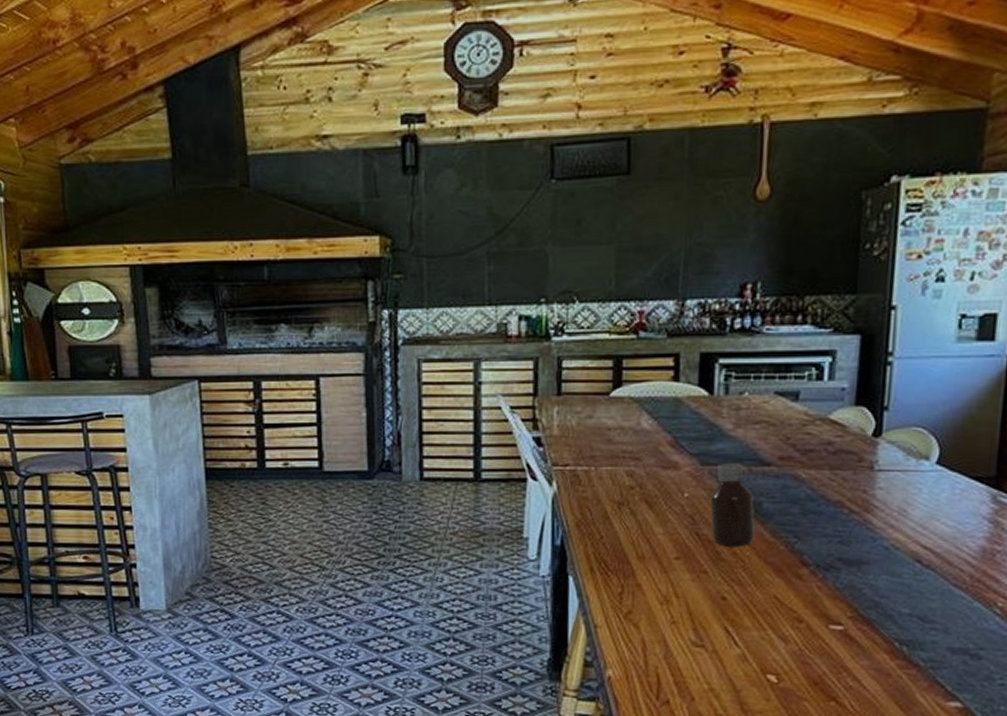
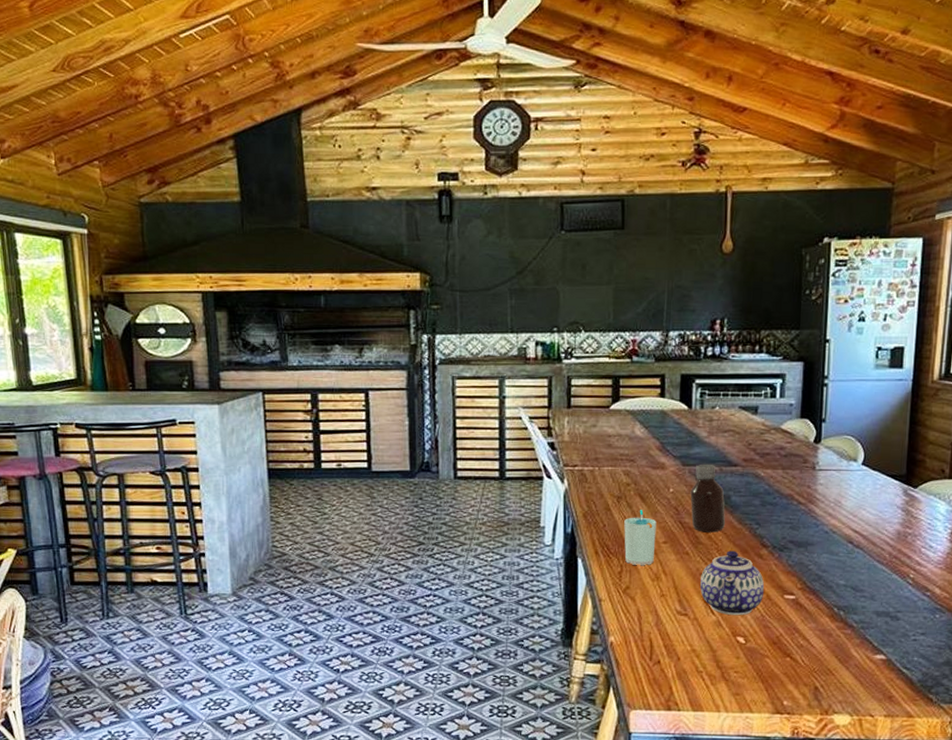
cup: none [626,519,667,587] -> present [624,510,657,566]
teapot: none [721,569,804,649] -> present [700,551,765,616]

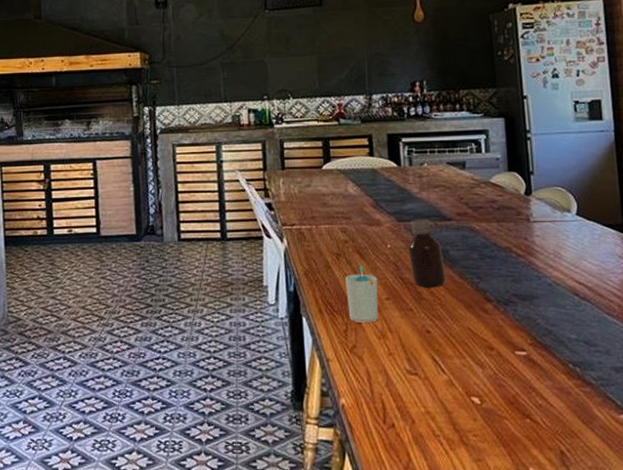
teapot: present [700,551,765,616] -> none [427,306,494,374]

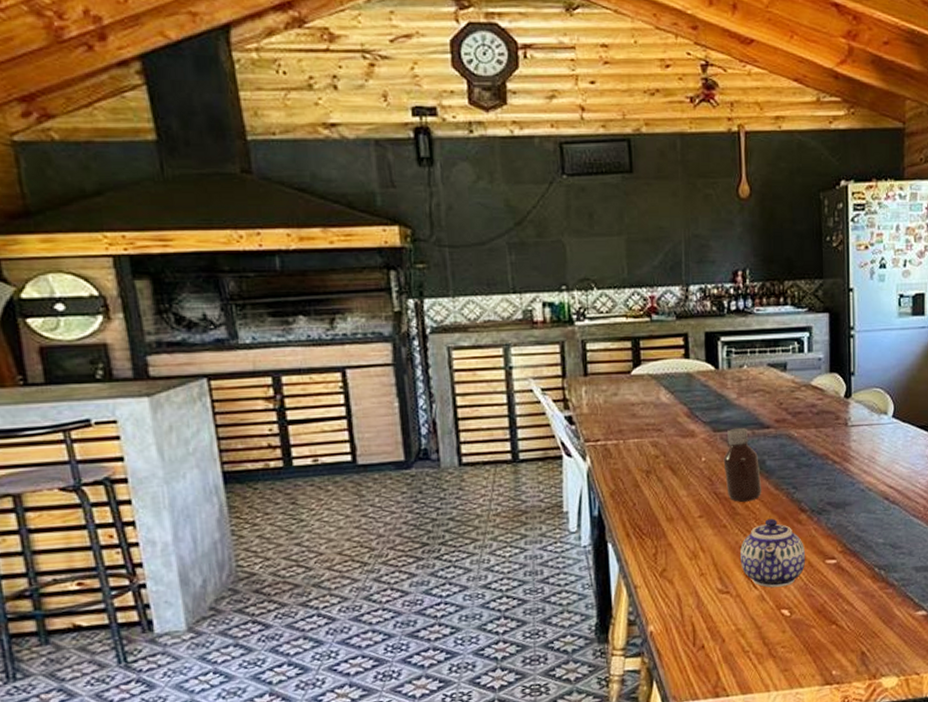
cup: present [345,267,379,324] -> none [655,483,691,545]
teapot: none [427,306,494,374] -> present [740,518,806,588]

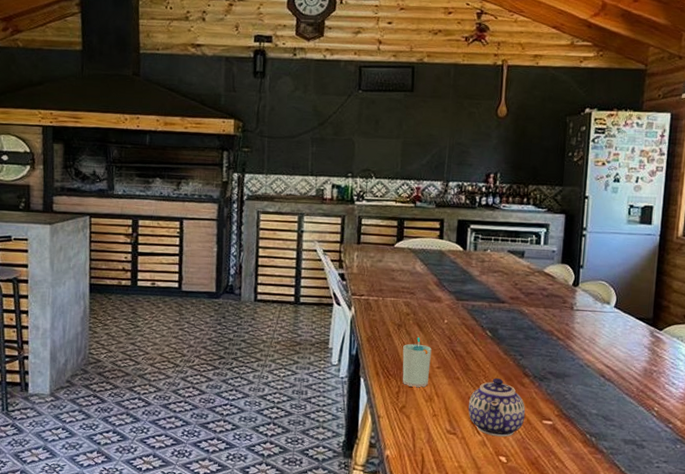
cup: none [655,483,691,545] -> present [402,337,432,388]
bottle: present [723,427,762,502] -> none [462,299,493,361]

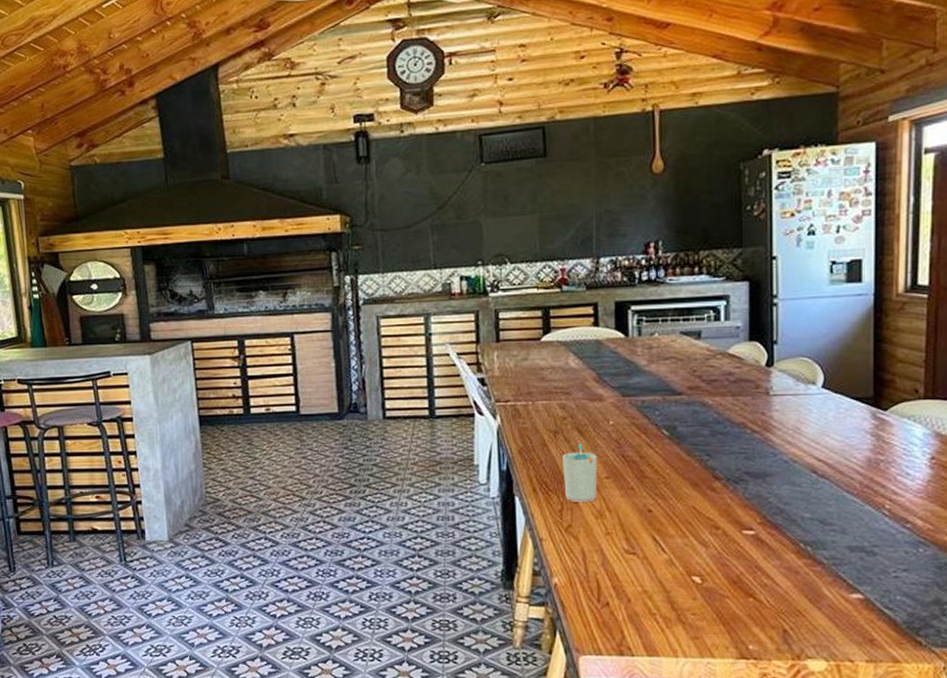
teapot: present [468,378,526,437] -> none [648,484,720,554]

